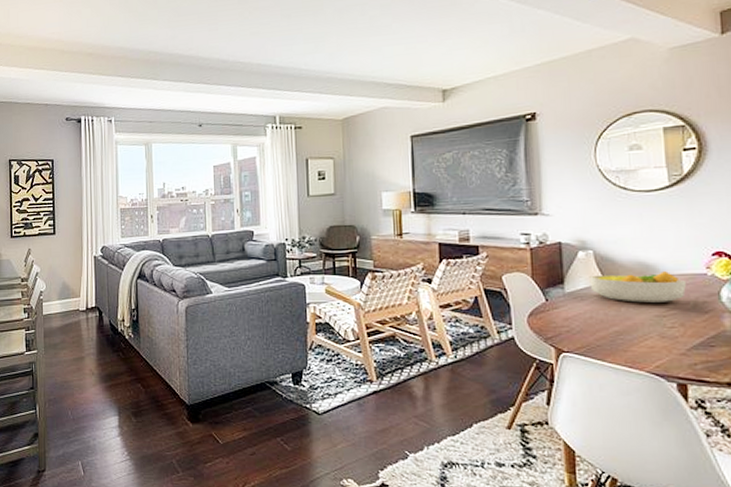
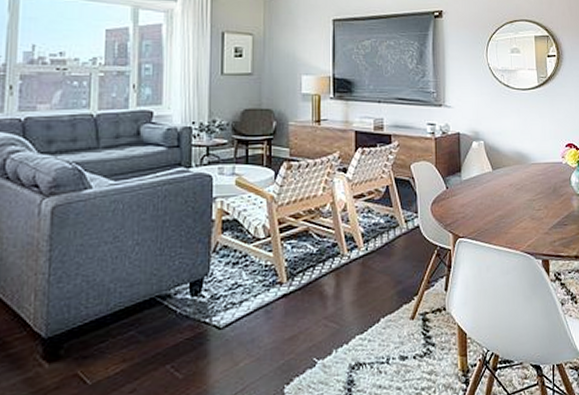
fruit bowl: present [589,271,687,303] -> none [480,160,549,189]

